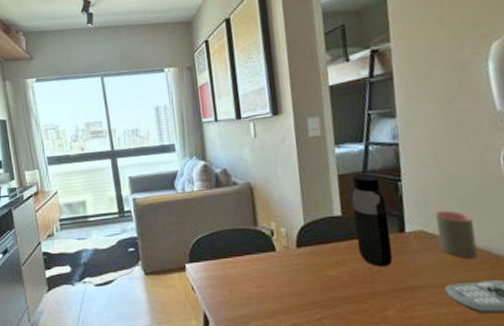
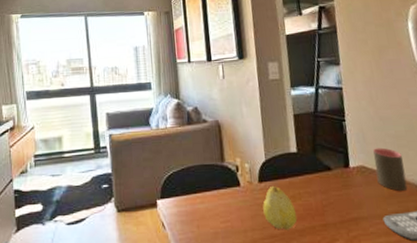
fruit: none [301,251,342,297] -> present [263,185,298,230]
water bottle: present [351,174,393,267] -> none [305,114,340,200]

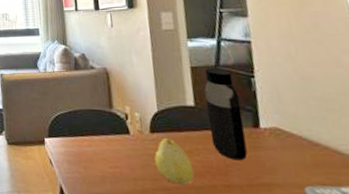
water bottle: none [305,114,340,200] -> present [204,68,248,161]
cup: present [373,147,408,191] -> none [291,109,340,161]

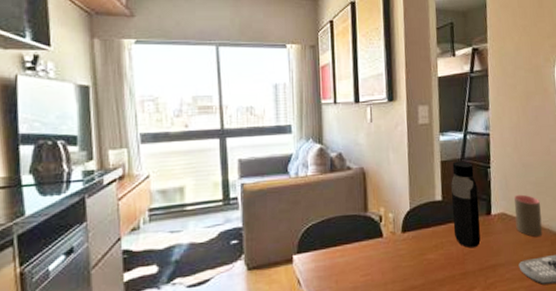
fruit: present [155,137,195,185] -> none [405,235,438,281]
cup: none [291,109,340,161] -> present [514,194,543,237]

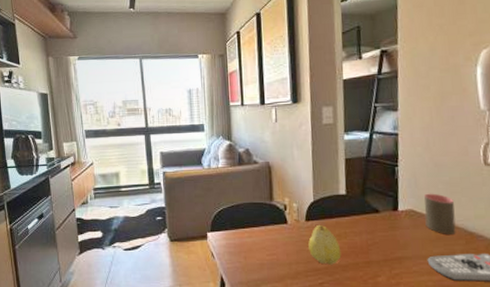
fruit: none [405,235,438,281] -> present [308,224,342,265]
water bottle: present [451,161,481,249] -> none [355,159,386,240]

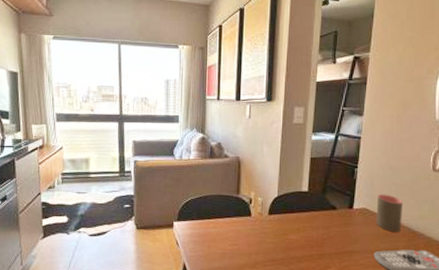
fruit: present [308,224,342,265] -> none [269,218,298,256]

